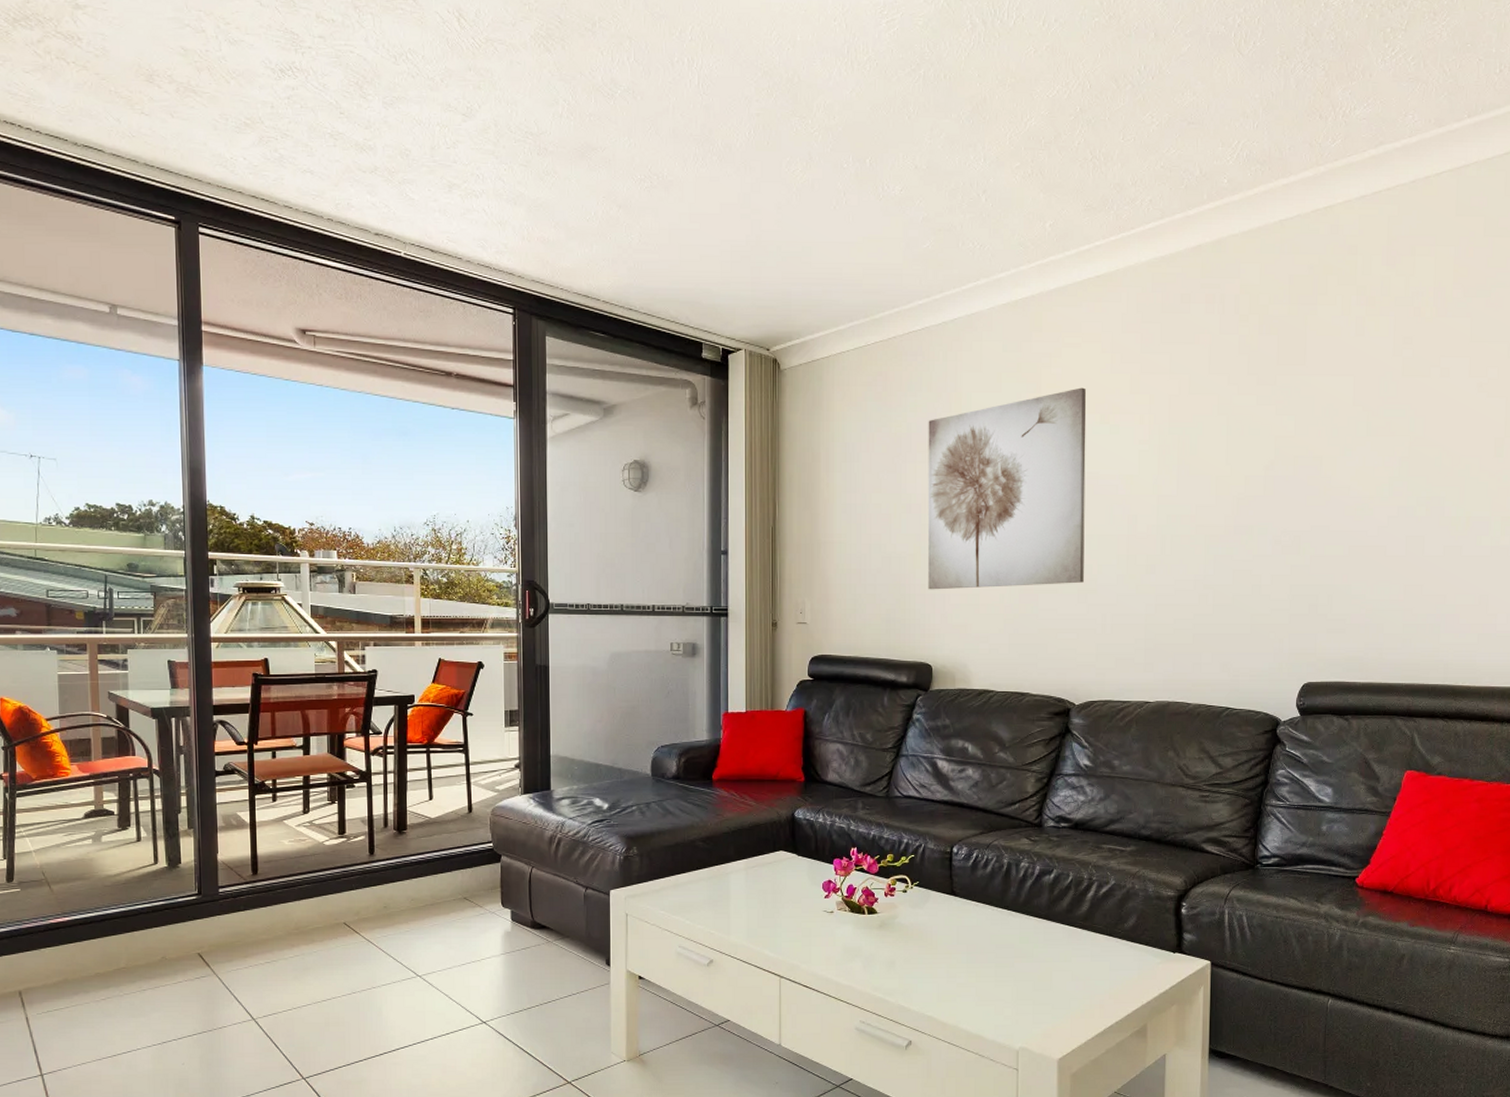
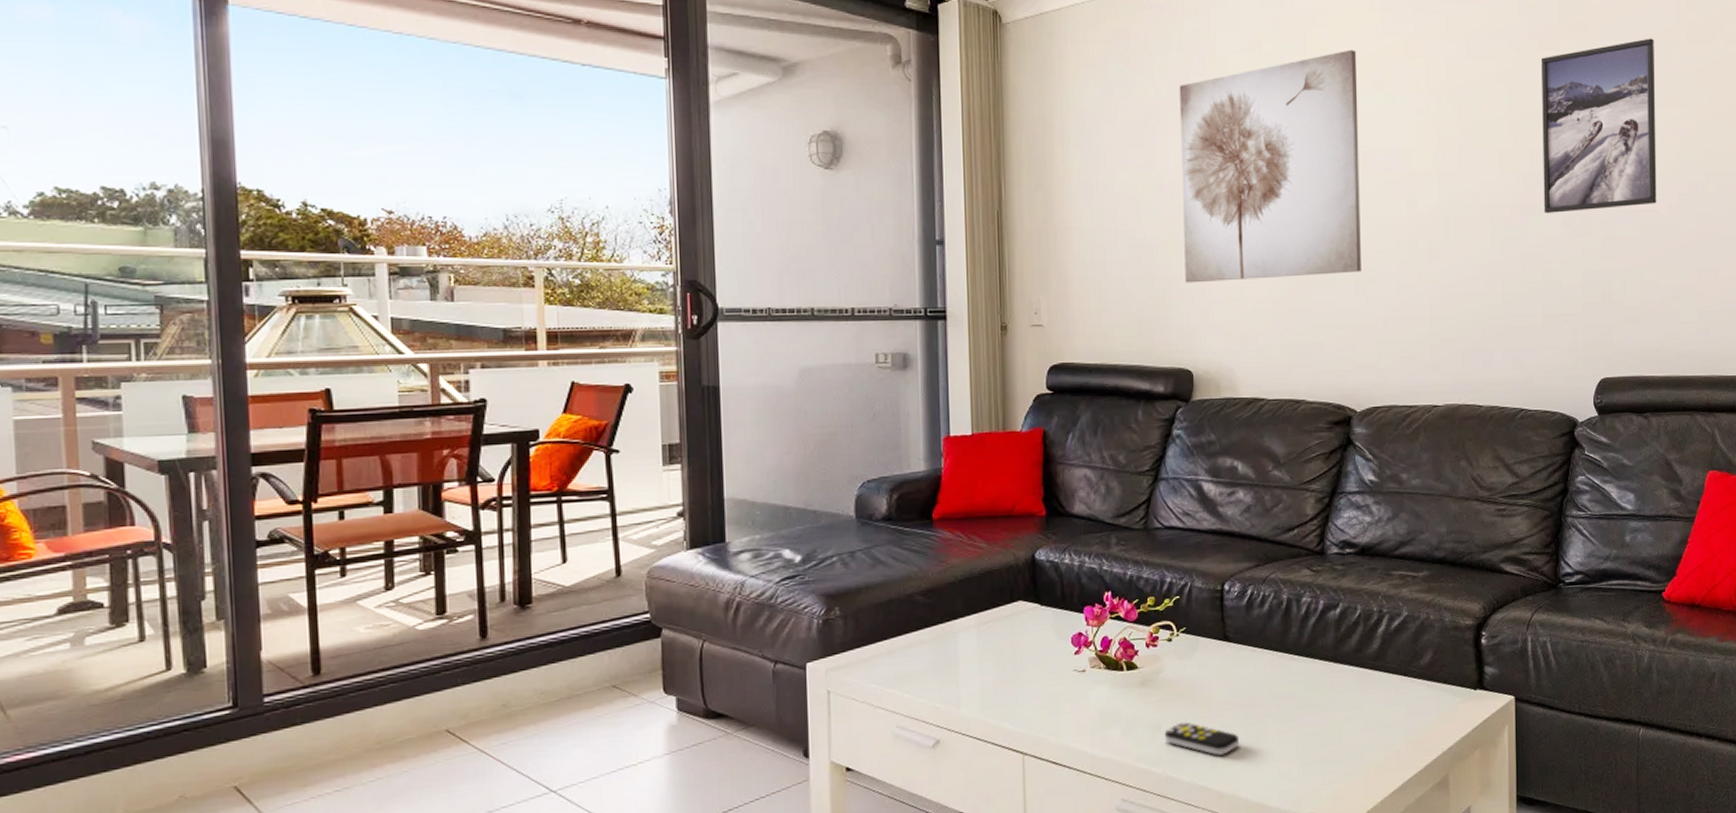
remote control: none [897,961,961,993] -> present [1164,722,1239,757]
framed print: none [1255,373,1369,534] -> present [1540,38,1657,214]

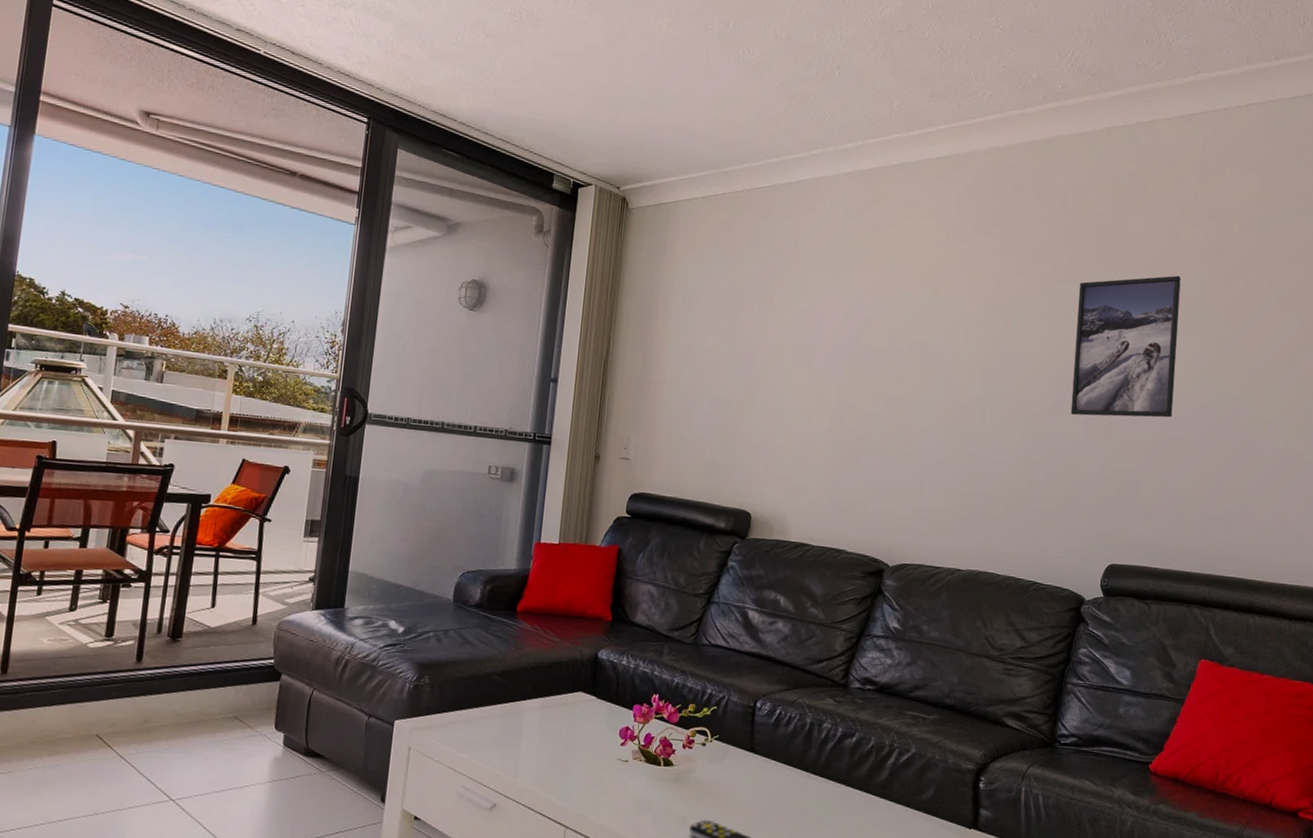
wall art: present [1179,49,1361,283] -> none [754,258,920,446]

